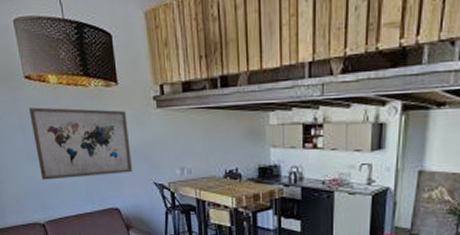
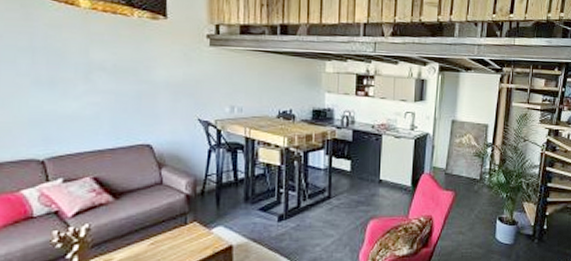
wall art: present [29,107,132,180] -> none [45,29,174,111]

